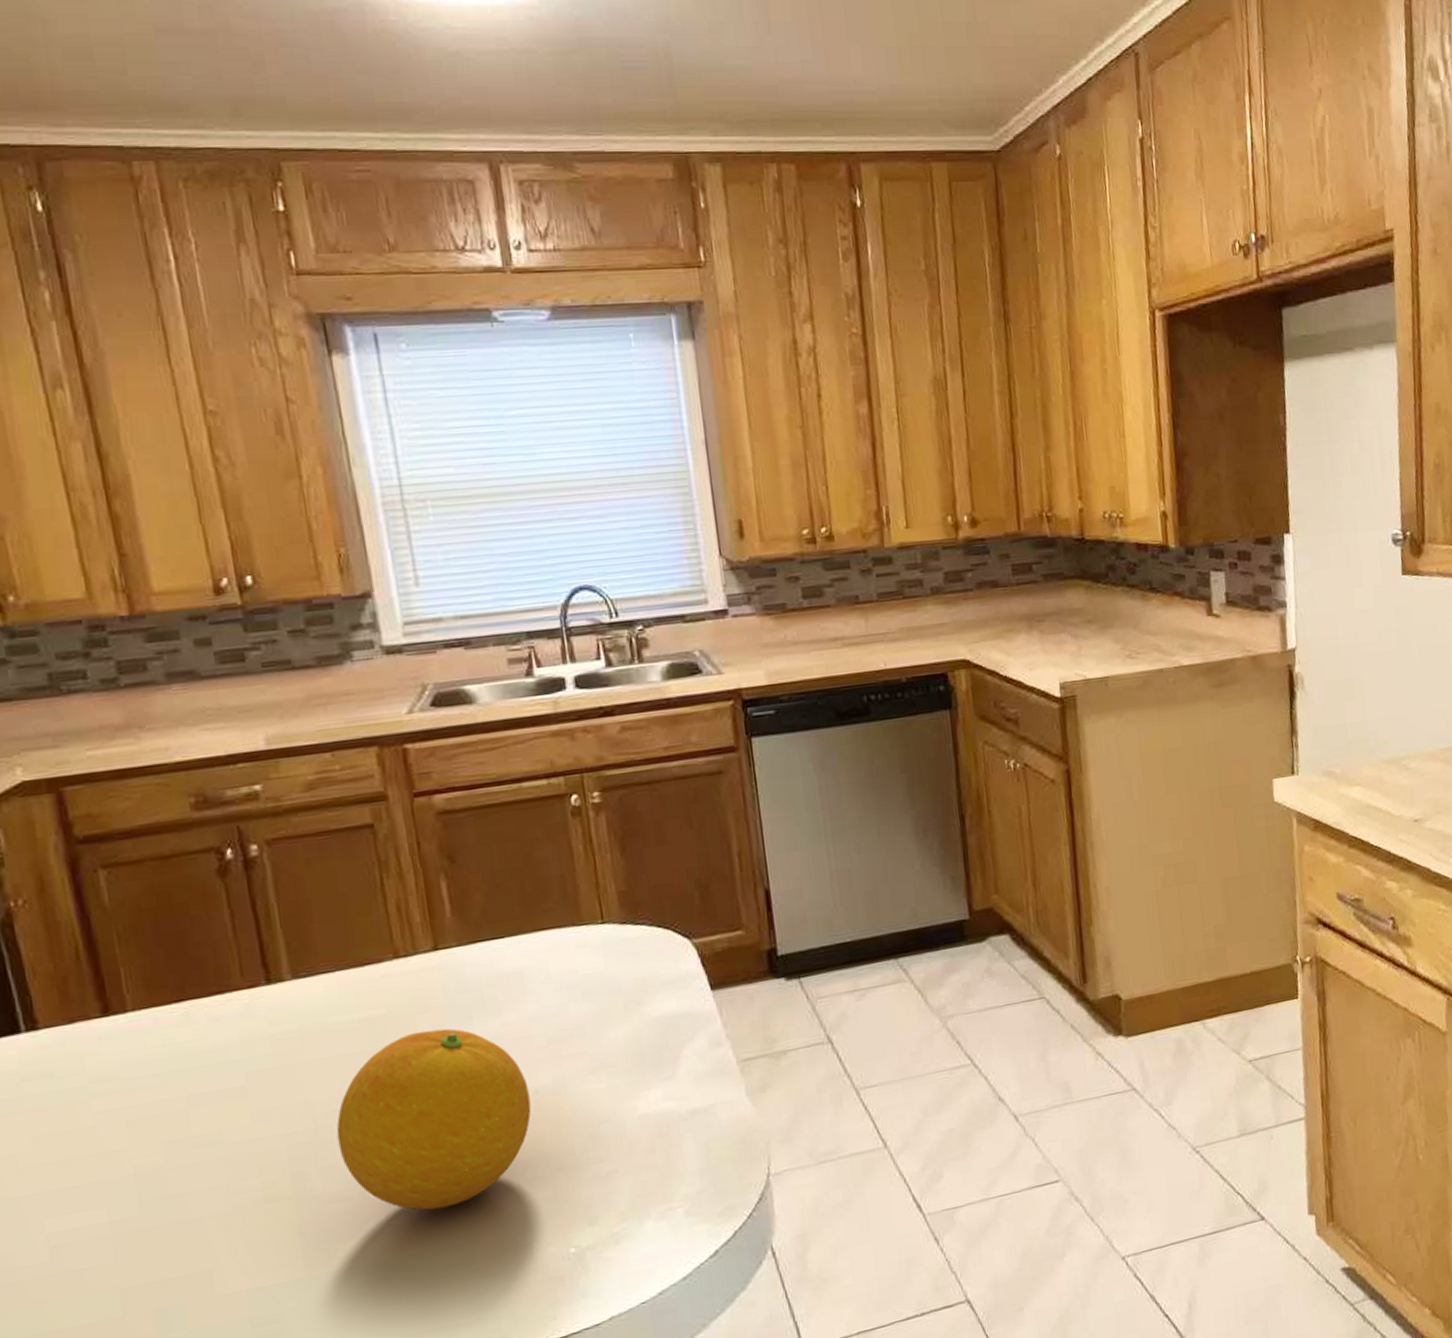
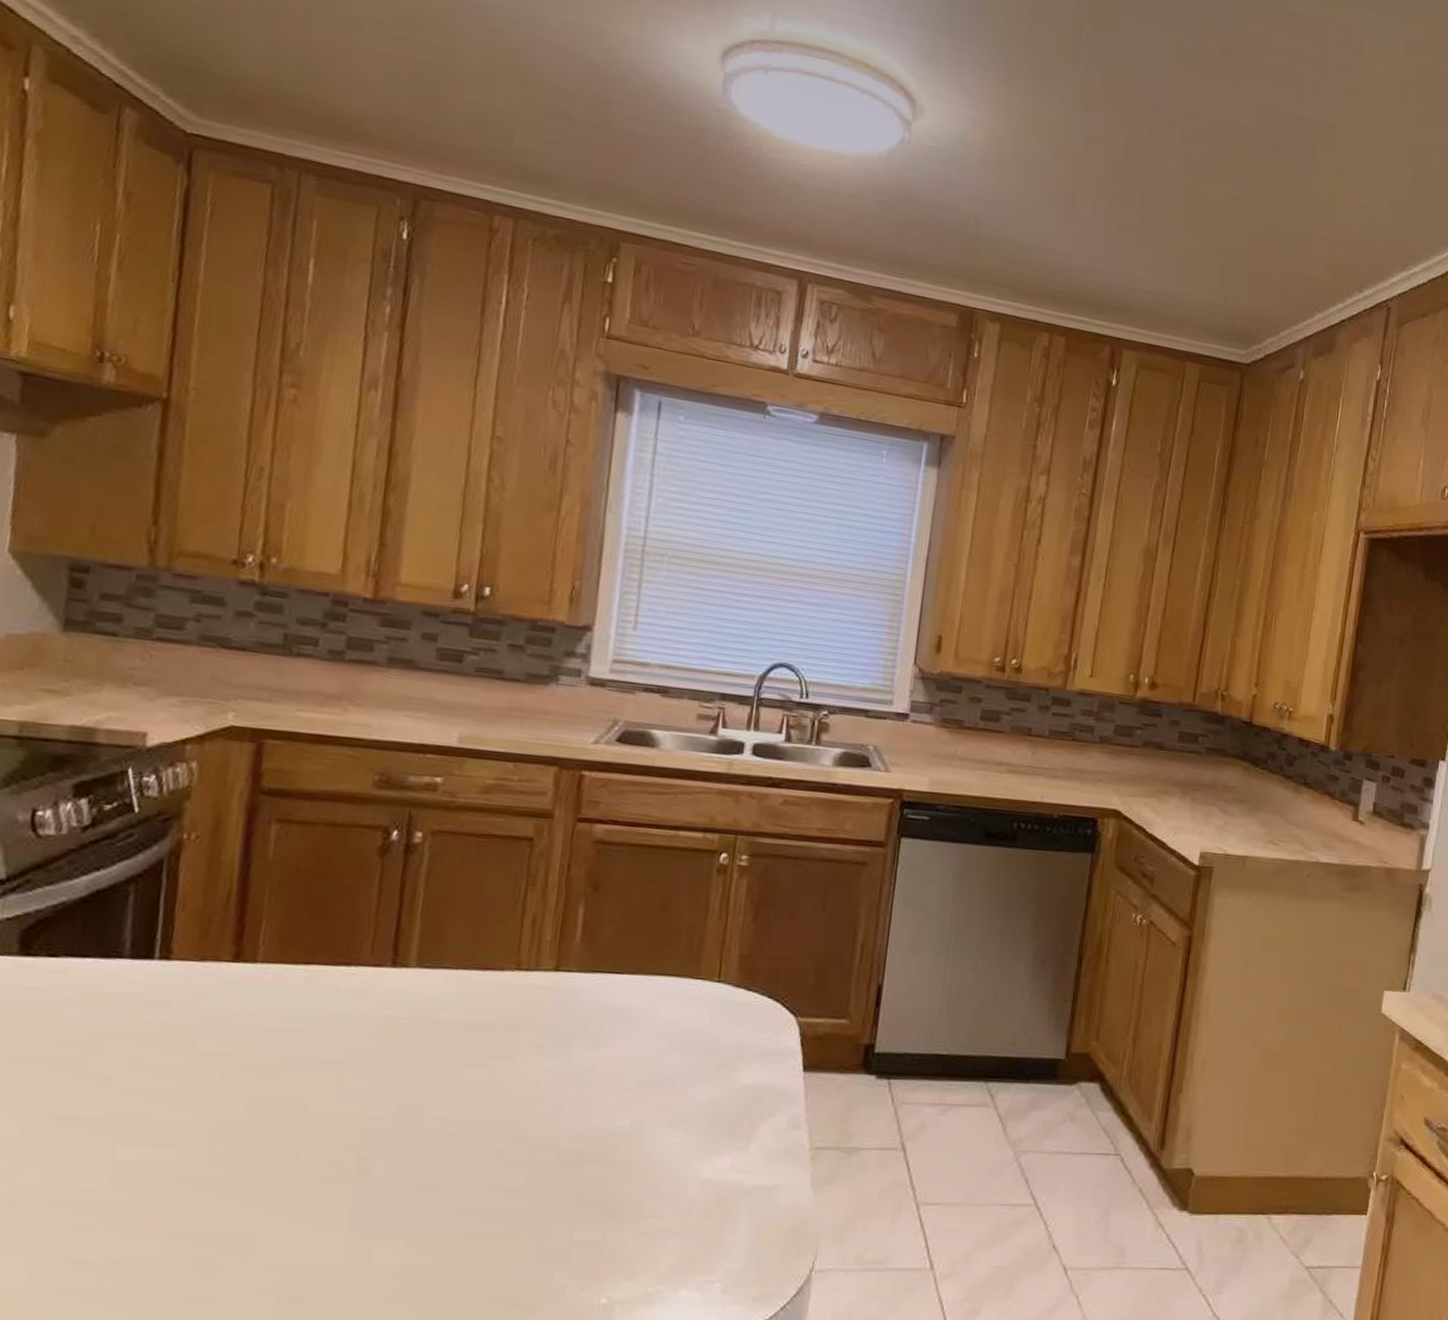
fruit: present [336,1028,532,1211] -> none [411,1045,607,1228]

